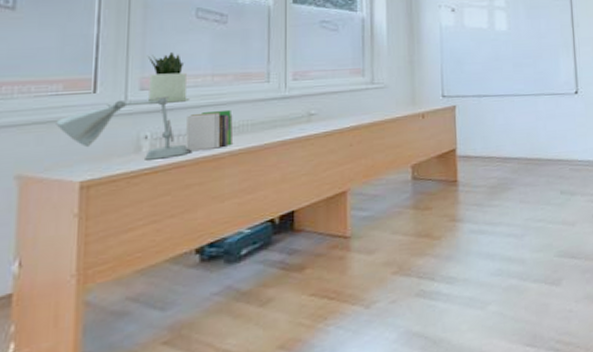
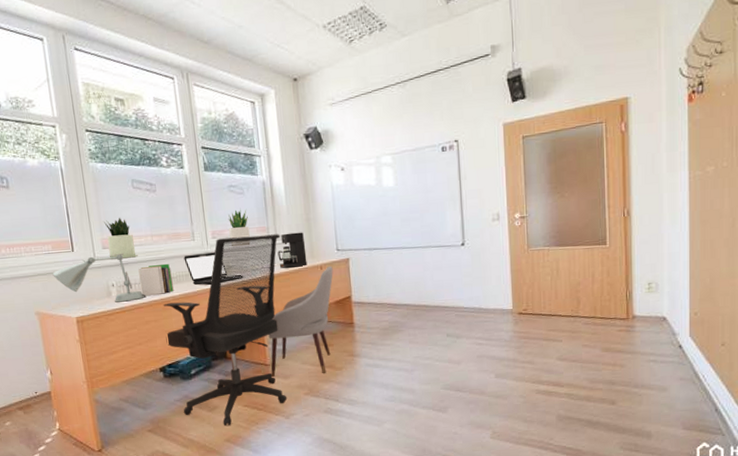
office chair: none [211,77,378,326] -> present [163,234,288,426]
laptop: none [252,97,327,138] -> present [184,252,244,286]
planter: none [315,47,341,91] -> present [228,209,251,247]
chair: none [351,114,437,253] -> present [268,266,333,377]
coffee maker: none [373,75,407,117] -> present [278,232,307,269]

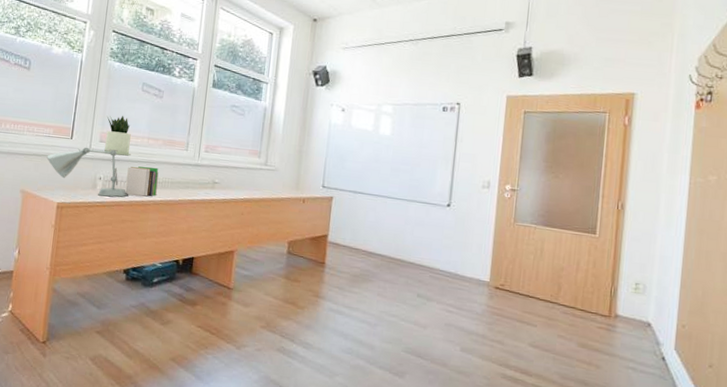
office chair: present [163,234,288,426] -> none [136,153,271,344]
laptop: present [184,252,244,286] -> none [173,163,226,197]
planter: present [228,209,251,247] -> none [222,129,243,166]
chair: present [268,266,333,377] -> none [232,200,315,309]
coffee maker: present [278,232,307,269] -> none [263,160,293,197]

